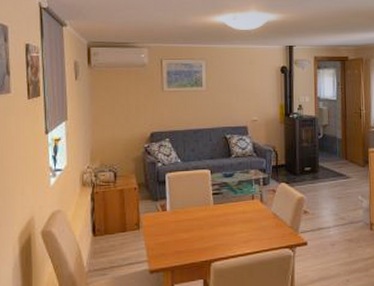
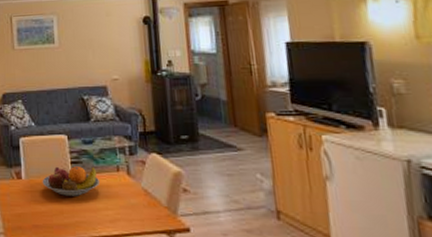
fruit bowl: none [185,197,237,223] -> present [42,166,100,196]

